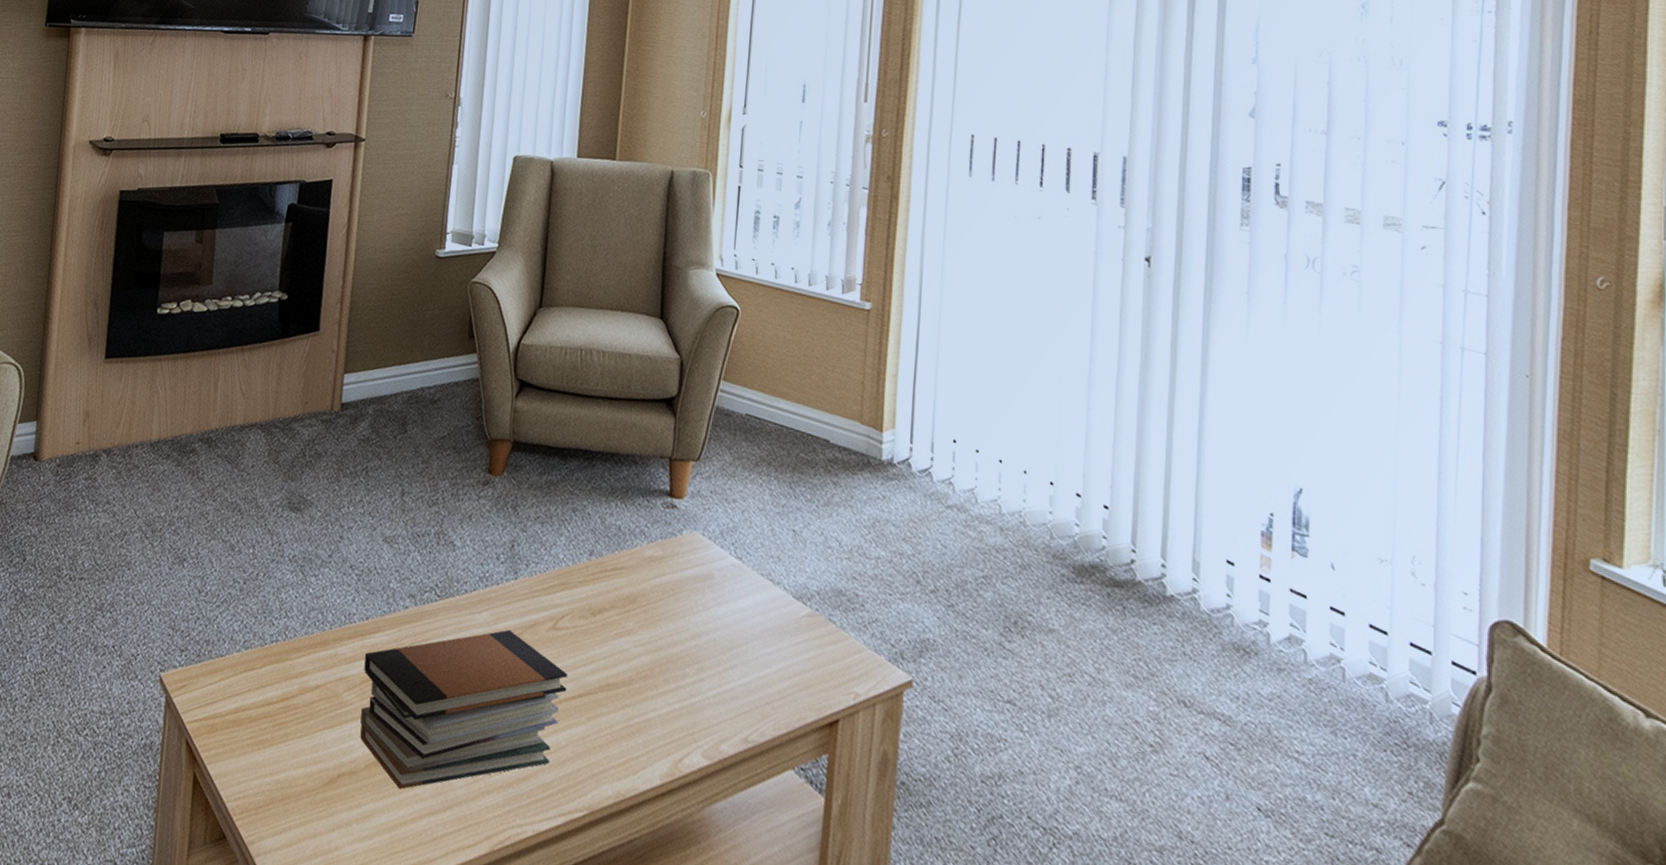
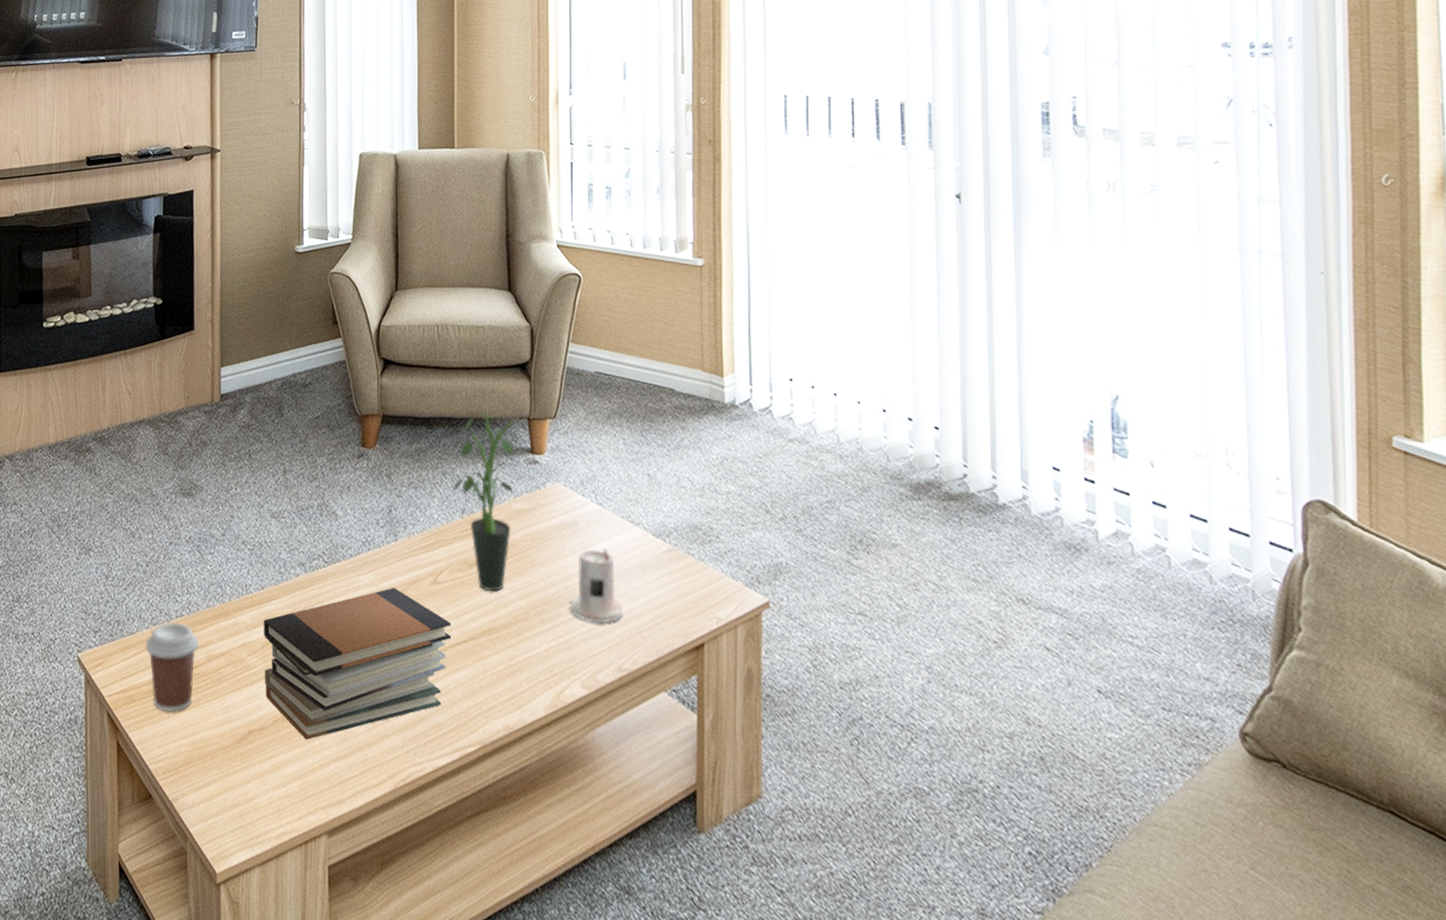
coffee cup: none [234,647,294,746] -> present [145,622,200,712]
potted plant: none [581,444,657,645] -> present [451,409,518,592]
candle: none [697,606,755,689] -> present [570,549,623,623]

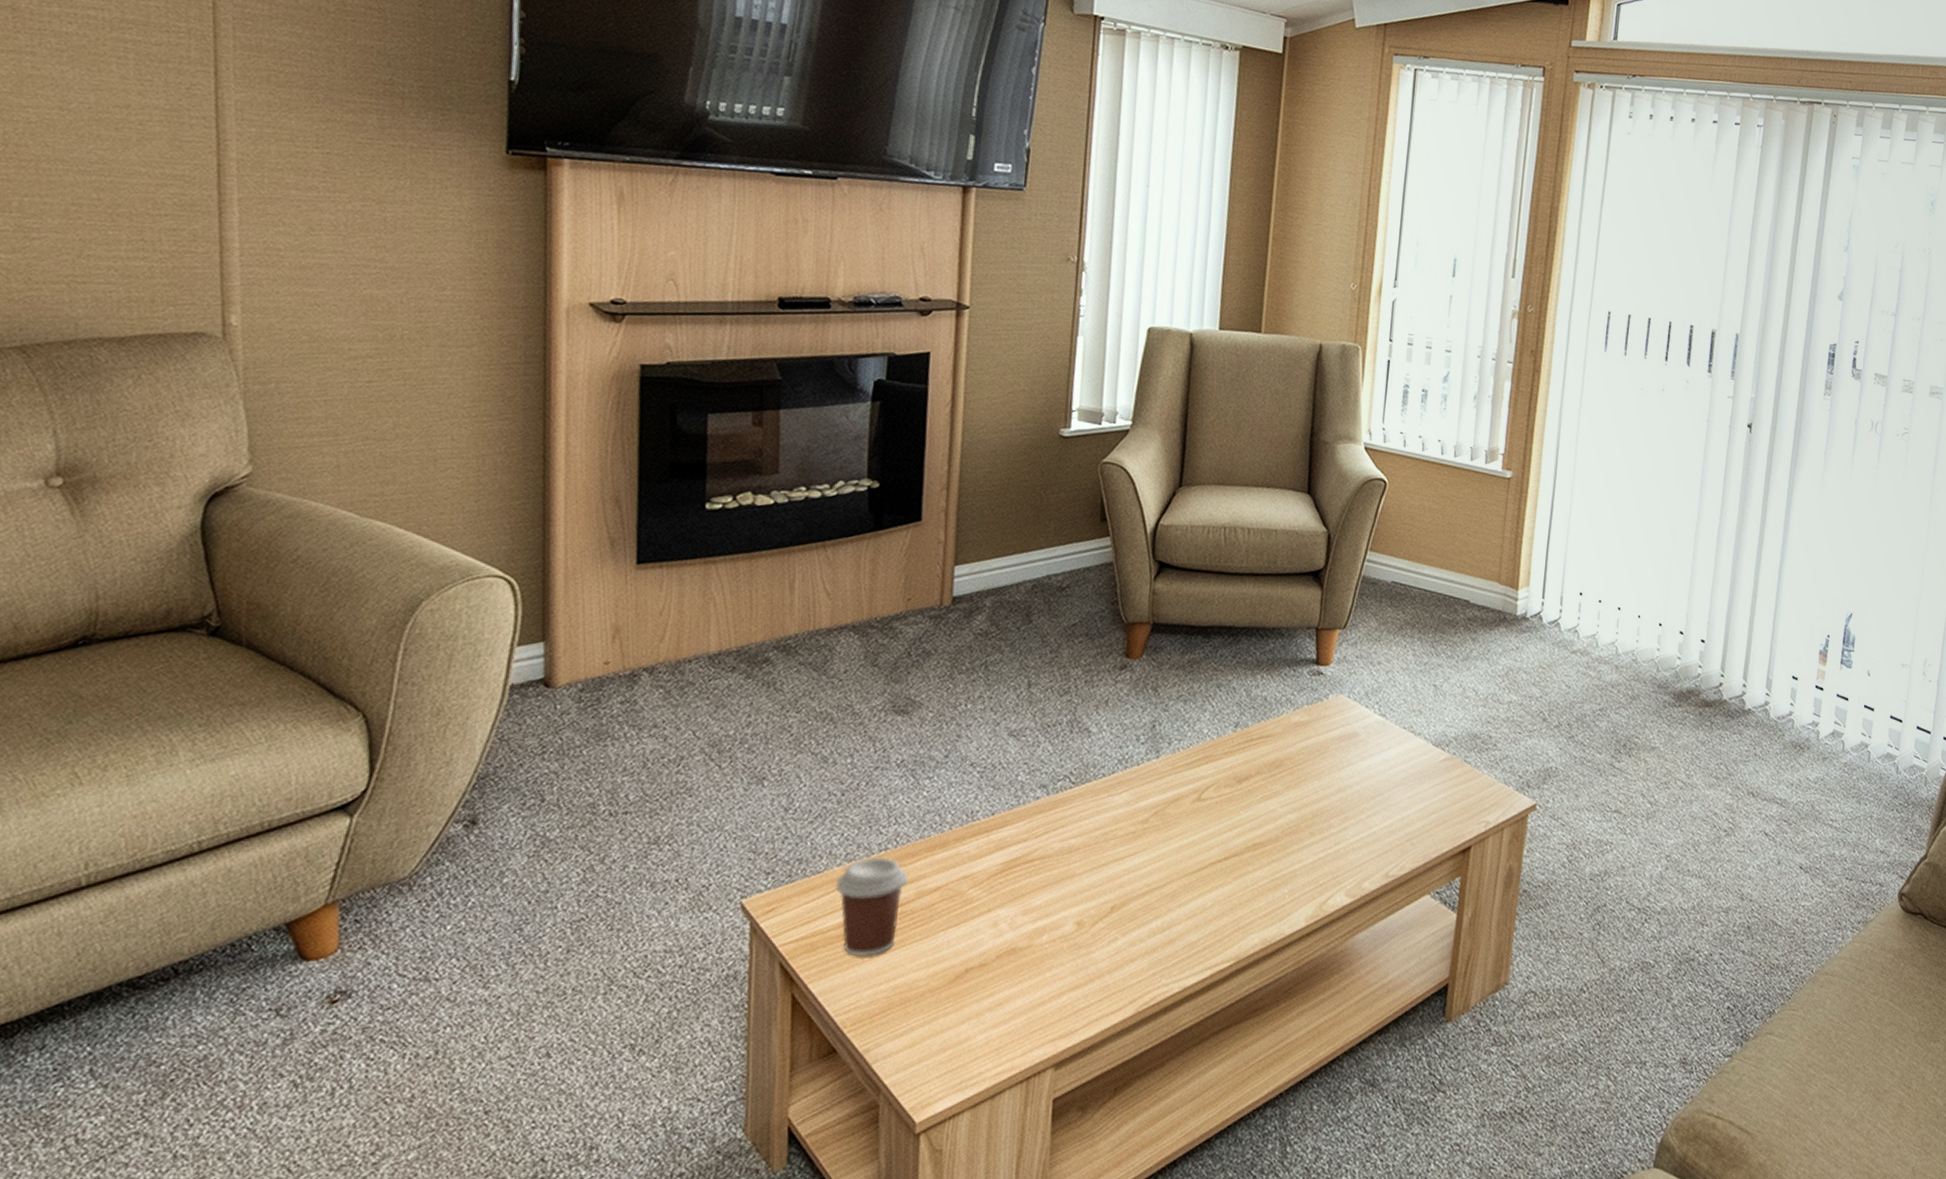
book stack: present [263,587,452,740] -> none [989,806,1214,972]
potted plant: present [451,409,518,592] -> none [1225,618,1303,807]
candle: present [570,549,623,623] -> none [1342,760,1396,832]

